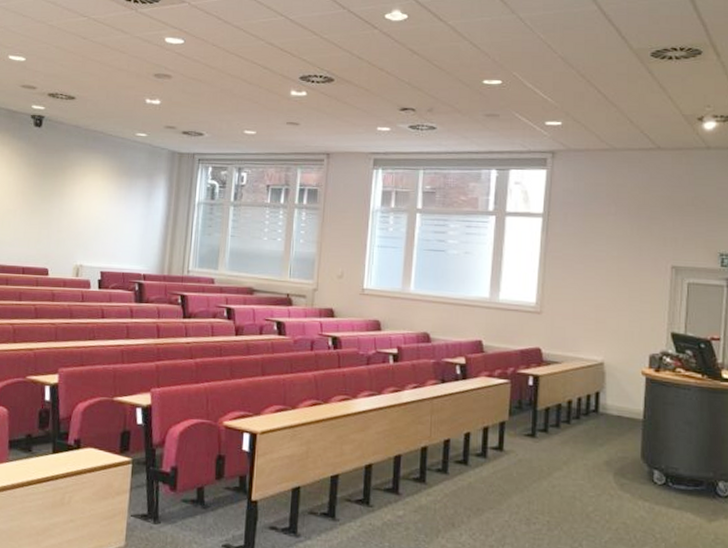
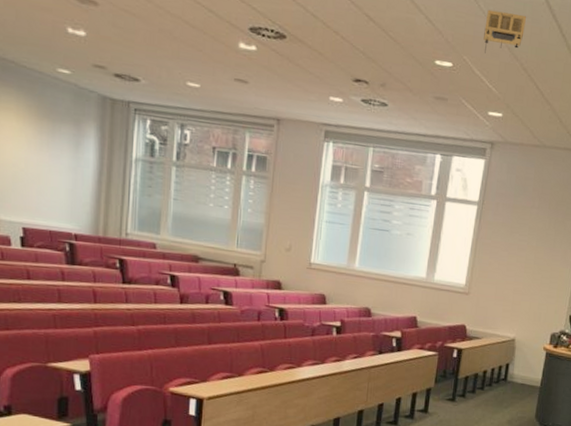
projector: none [533,25,579,66] -> present [483,9,527,53]

